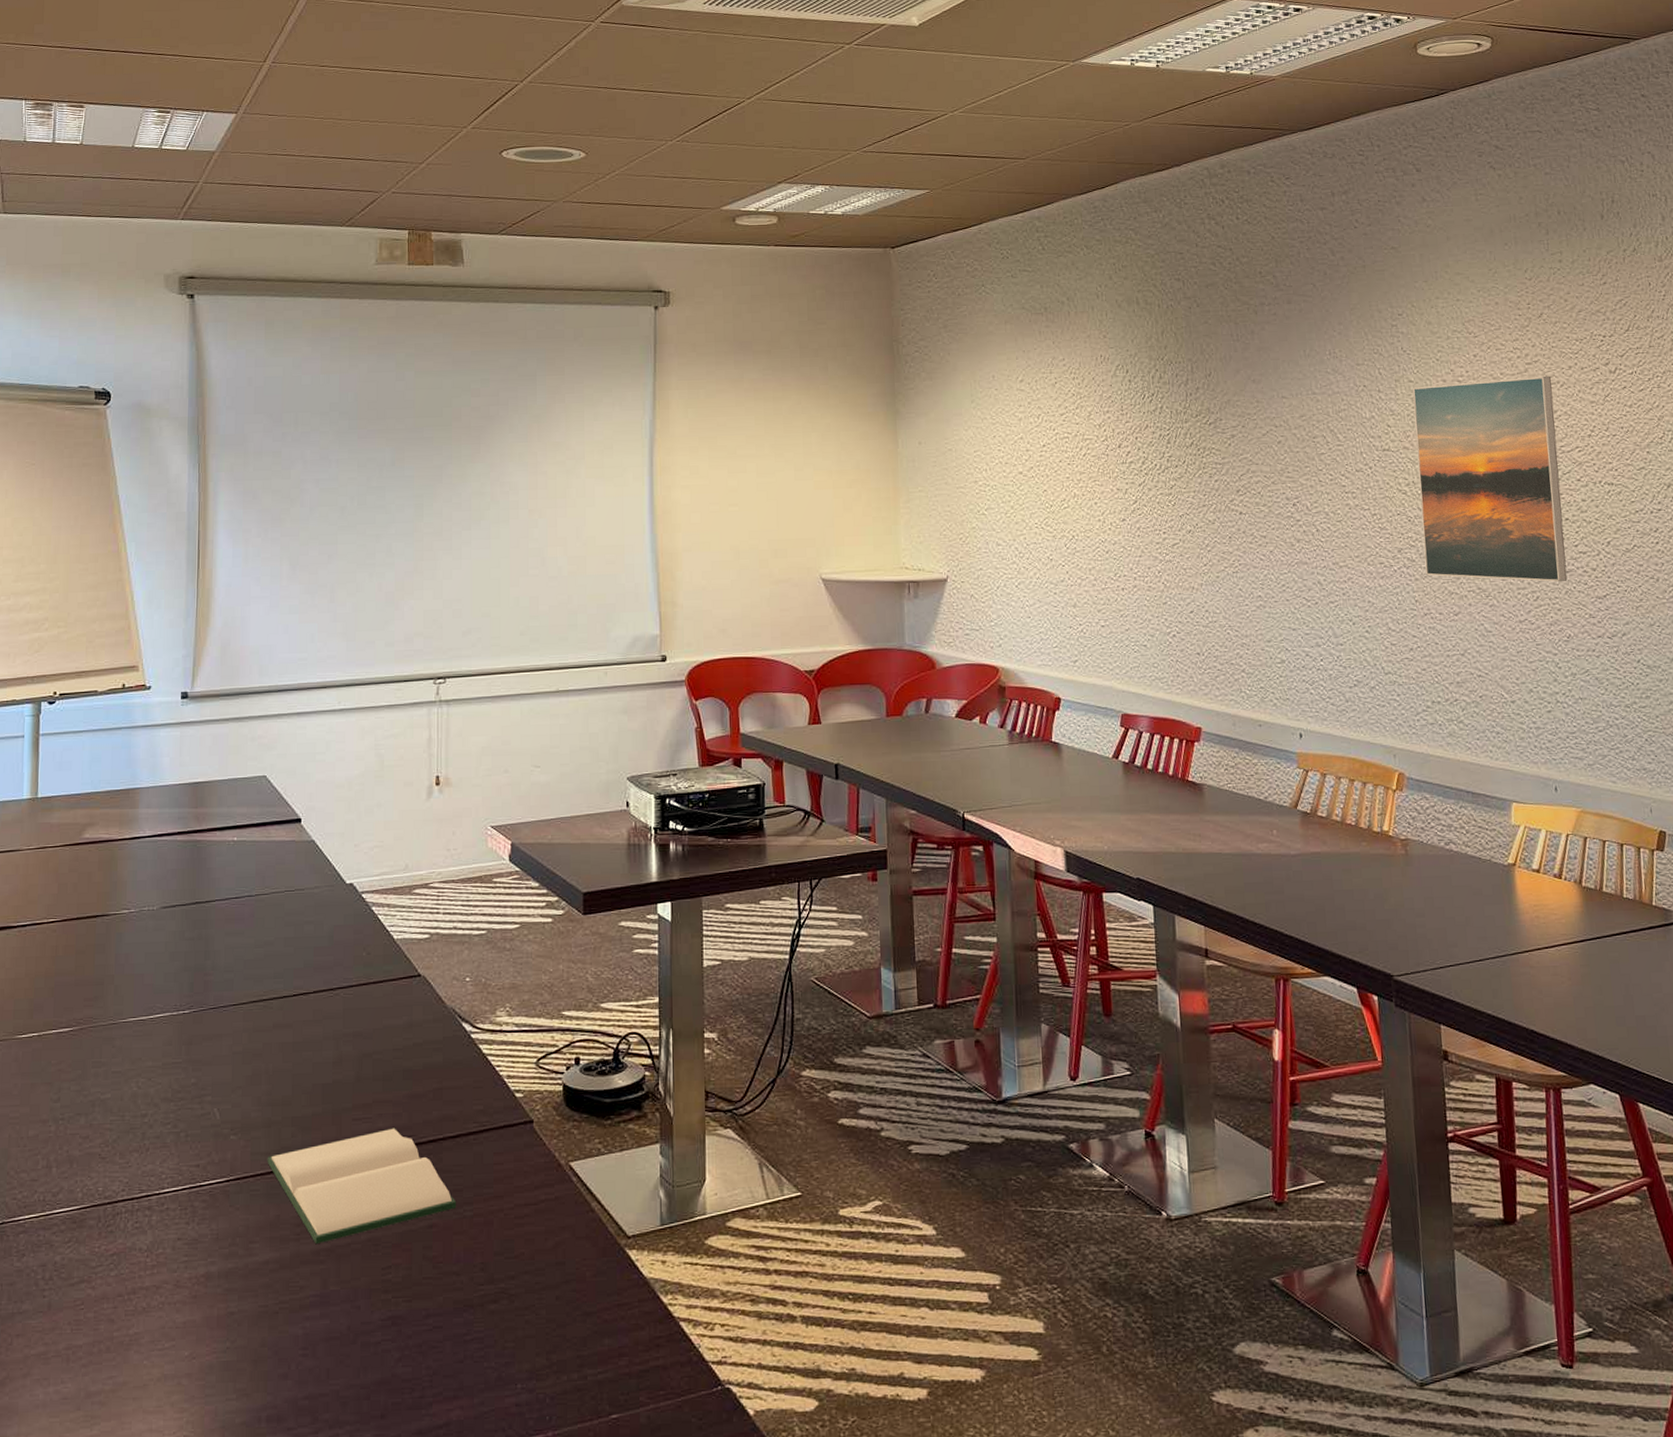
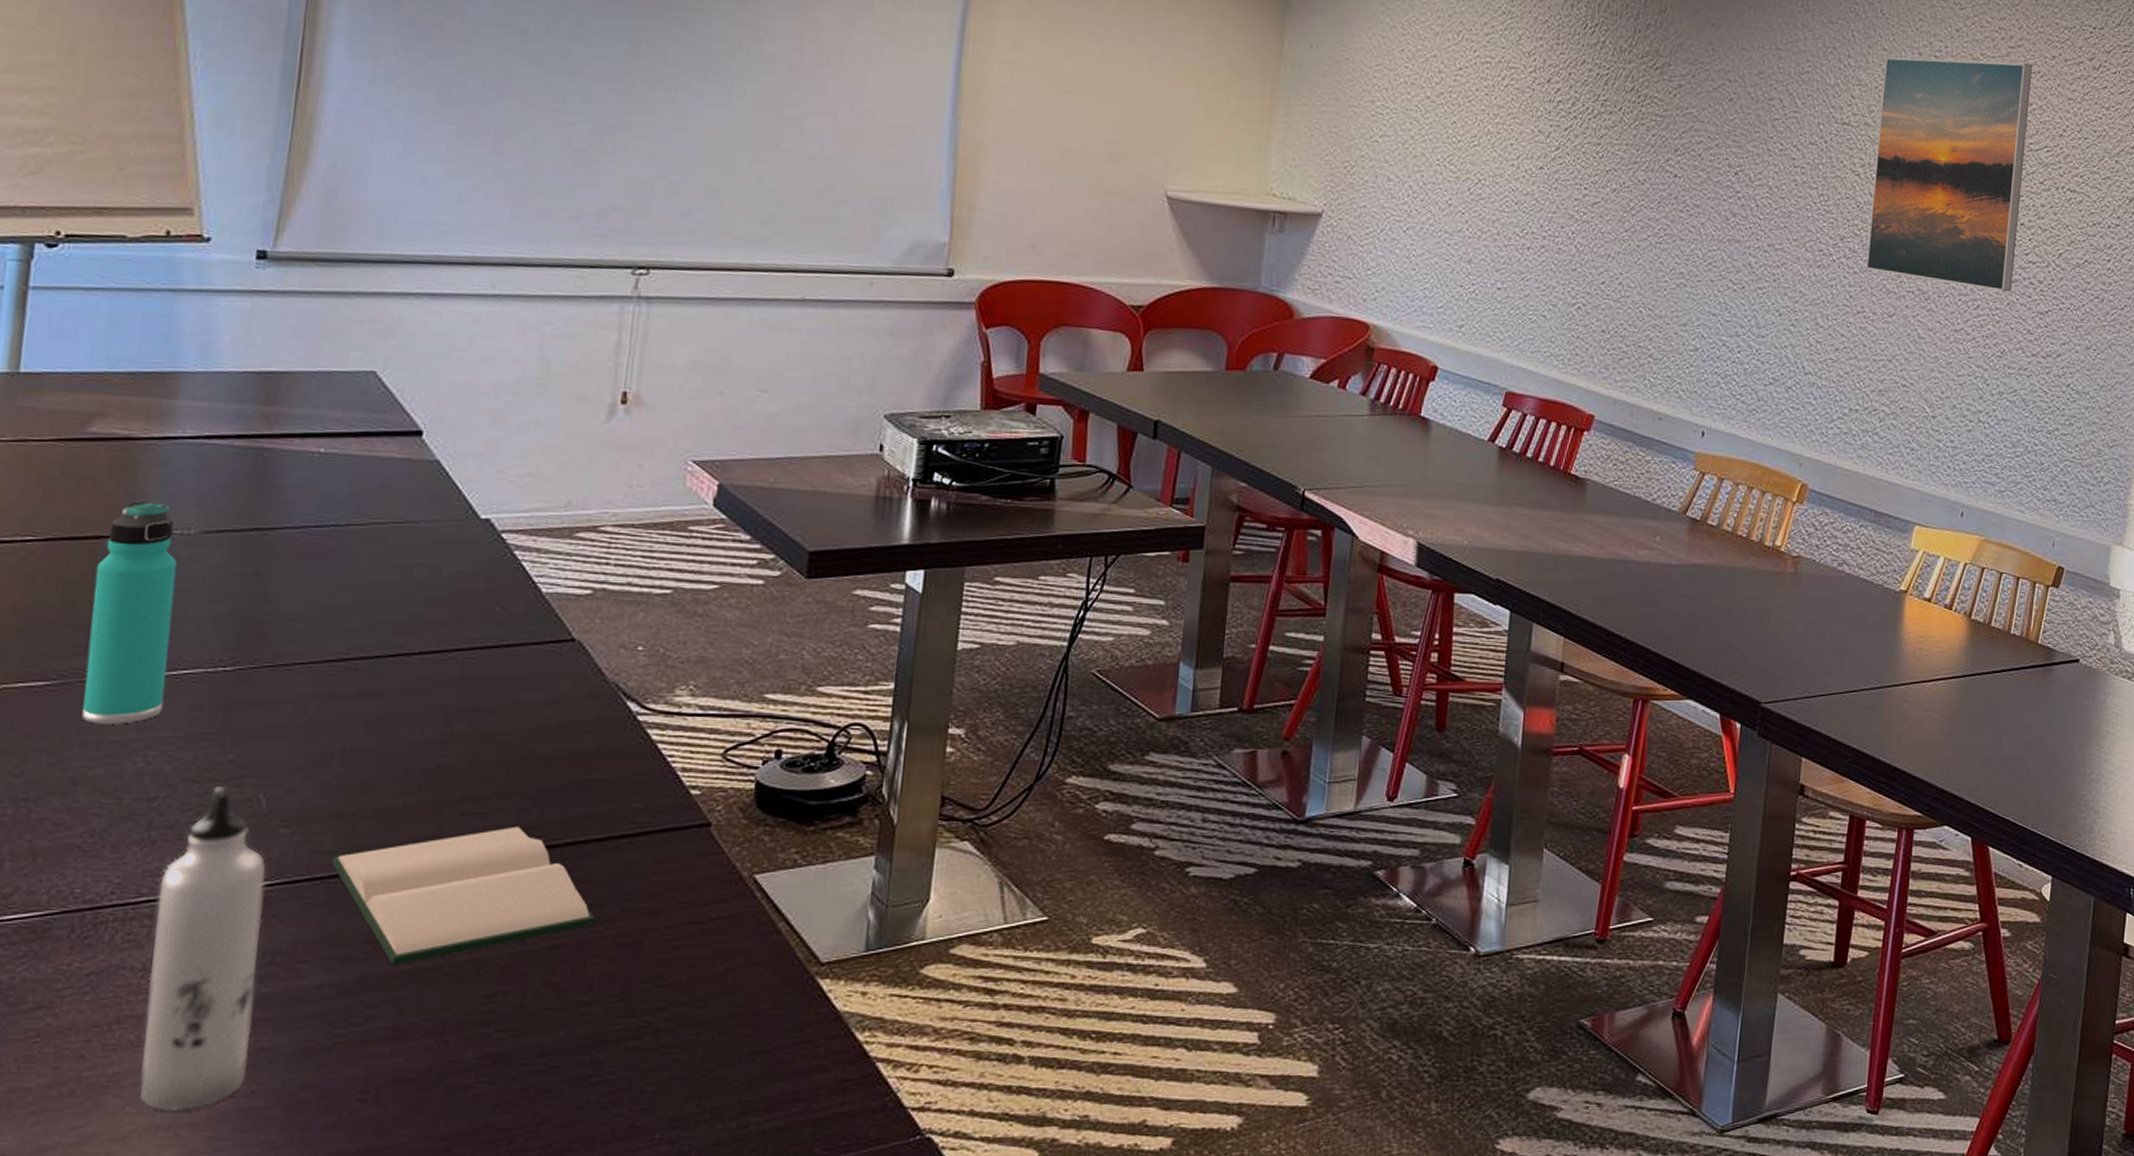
thermos bottle: none [94,887,148,1059] -> present [82,501,177,724]
water bottle: none [151,1103,224,1364] -> present [140,785,266,1111]

